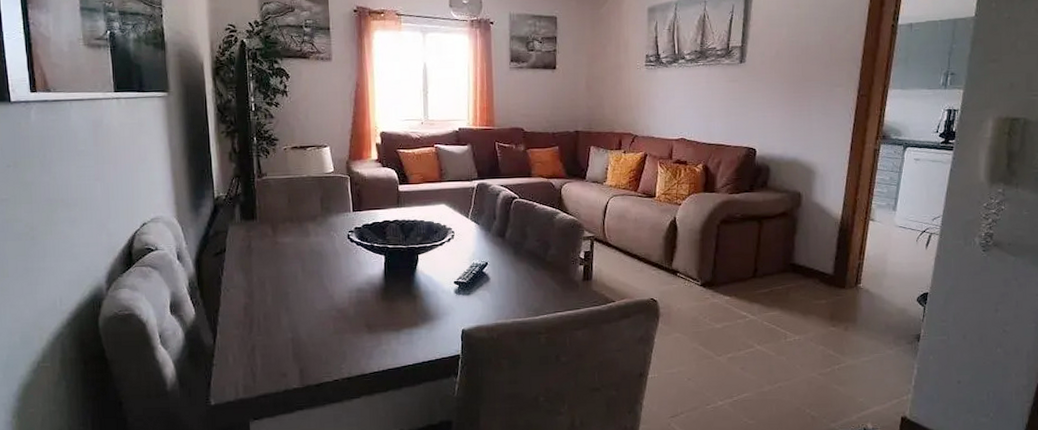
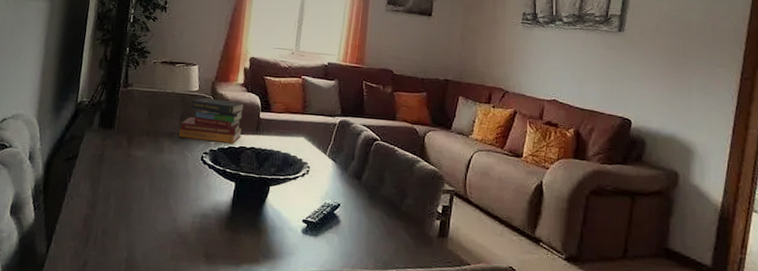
books: none [322,177,383,220] -> present [179,98,245,143]

